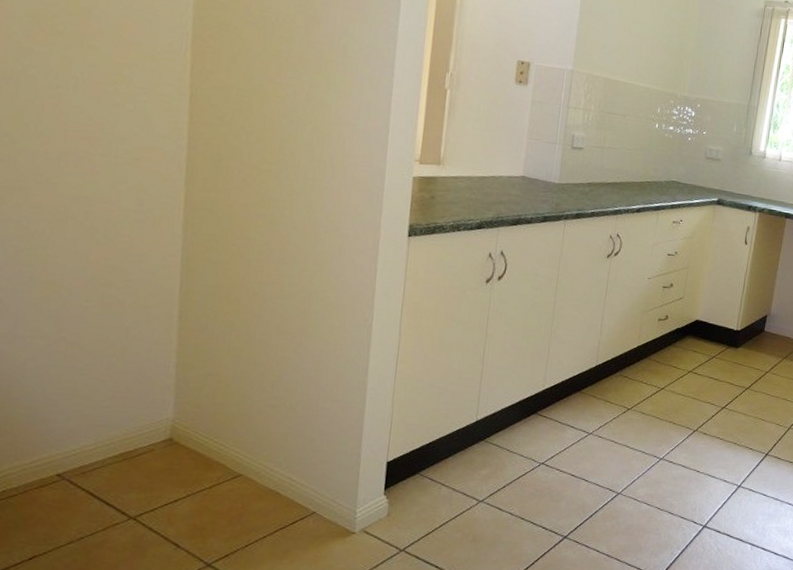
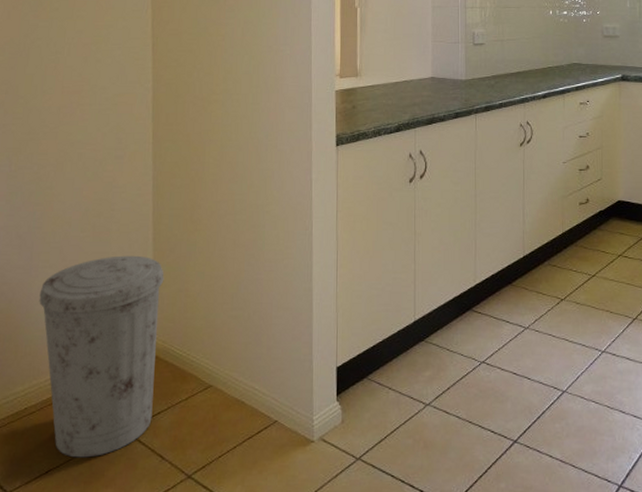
trash can: none [25,331,191,545] -> present [39,255,164,458]

